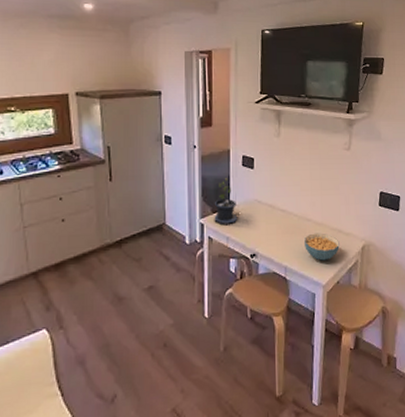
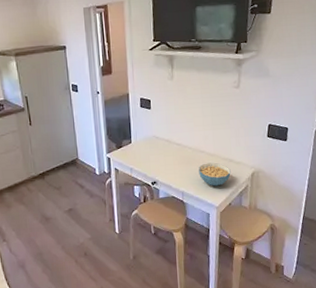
potted plant: present [214,178,238,226] -> none [117,118,139,159]

